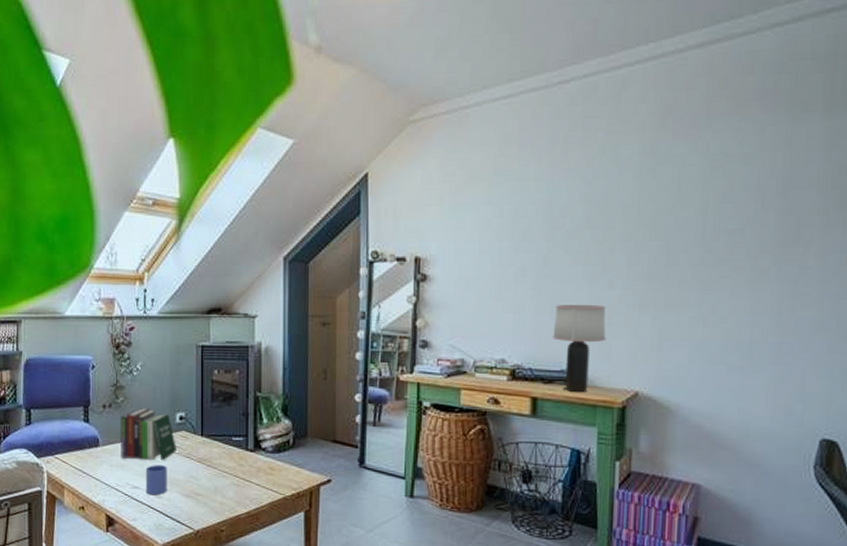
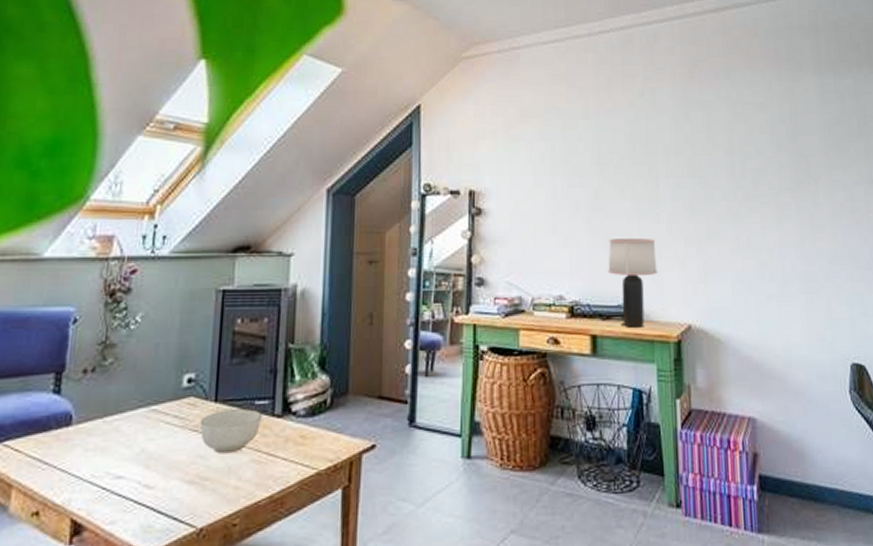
books: present [120,408,176,460] -> none [101,370,181,439]
mug: present [145,465,167,496] -> none [132,444,166,486]
bowl: none [191,443,239,477] -> present [199,409,263,454]

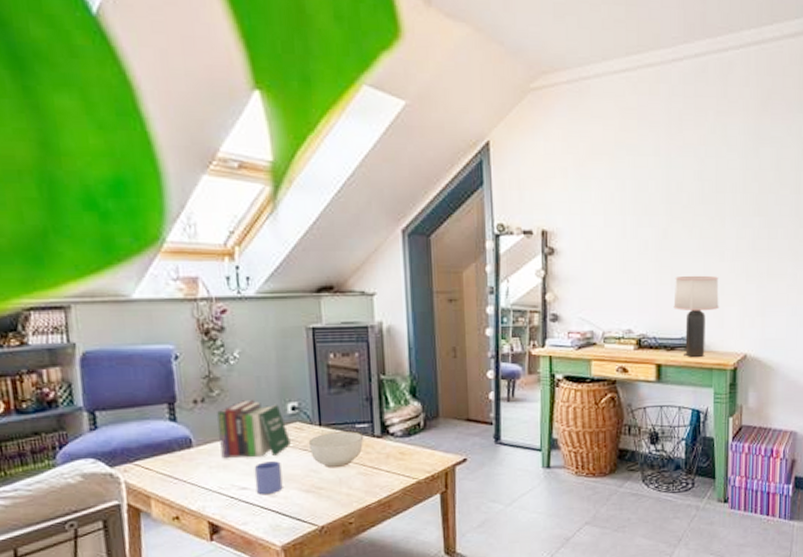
books: none [101,370,181,439] -> present [217,400,291,458]
mug: none [132,444,166,486] -> present [254,461,283,495]

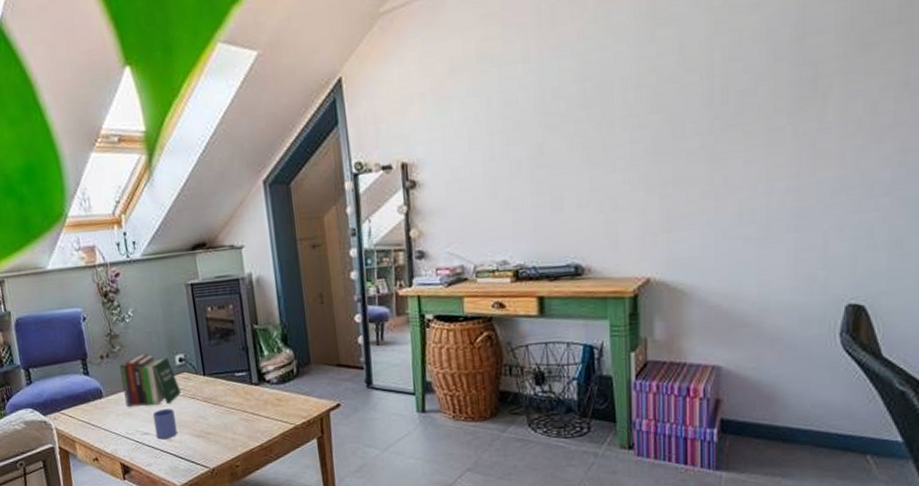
bowl: present [308,431,364,468] -> none [195,380,244,415]
table lamp: present [673,275,719,358] -> none [555,191,611,287]

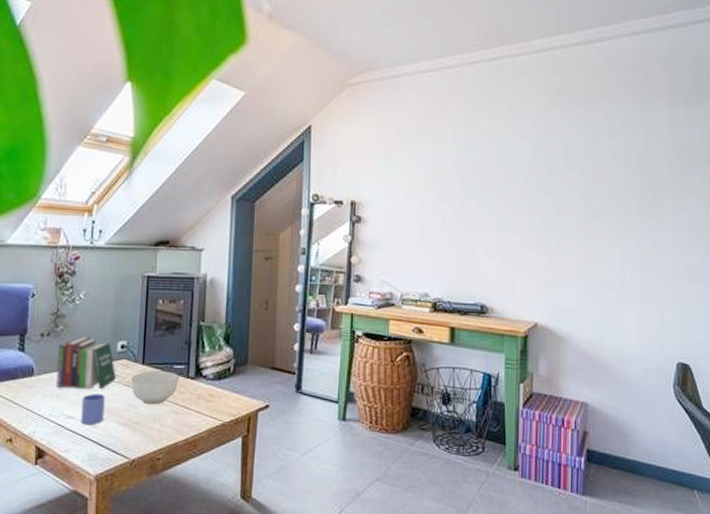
bowl: none [195,380,244,415] -> present [131,371,180,405]

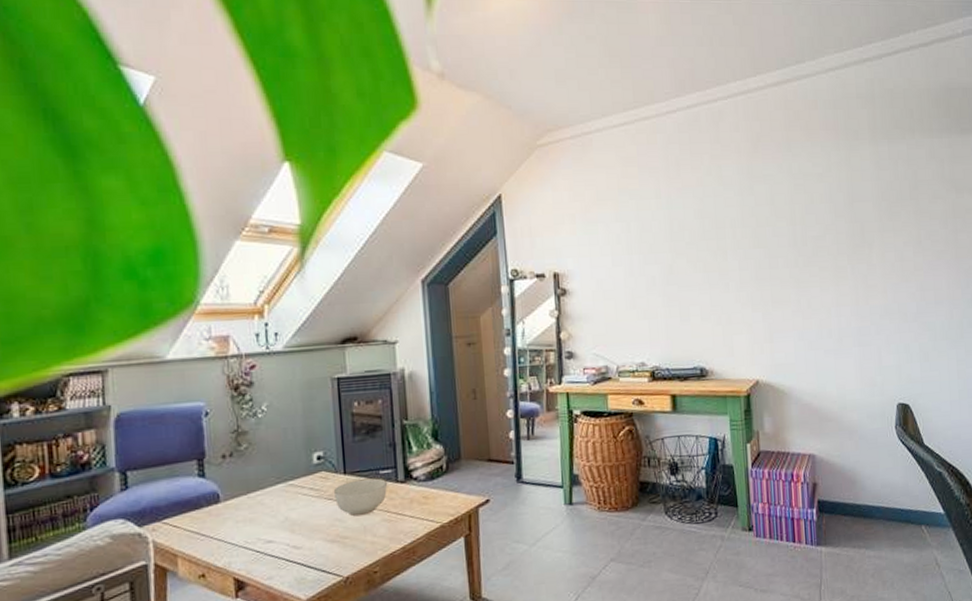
books: present [56,337,116,389] -> none [245,452,316,512]
mug: present [80,394,105,425] -> none [280,512,308,548]

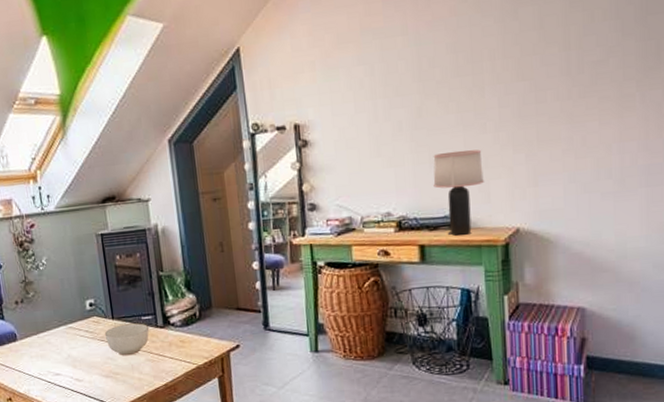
table lamp: none [683,306,728,387] -> present [433,149,484,236]

